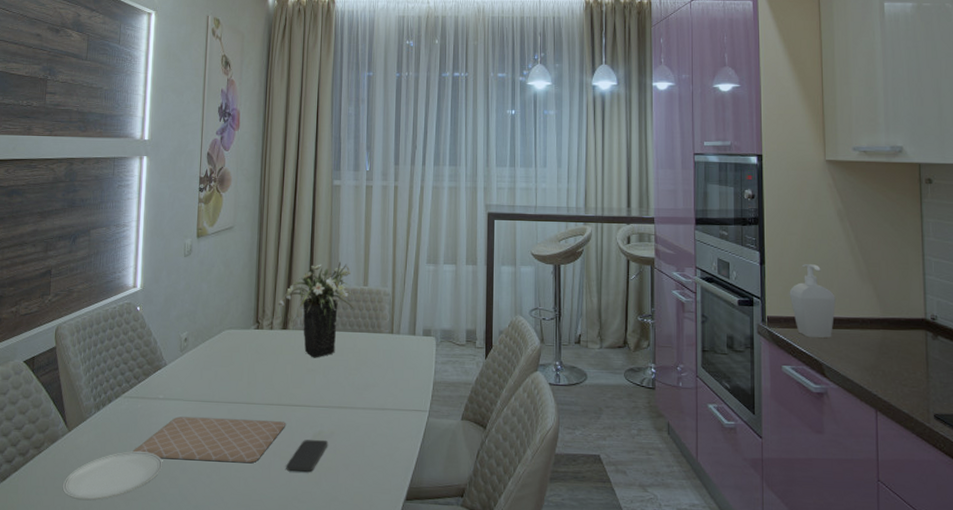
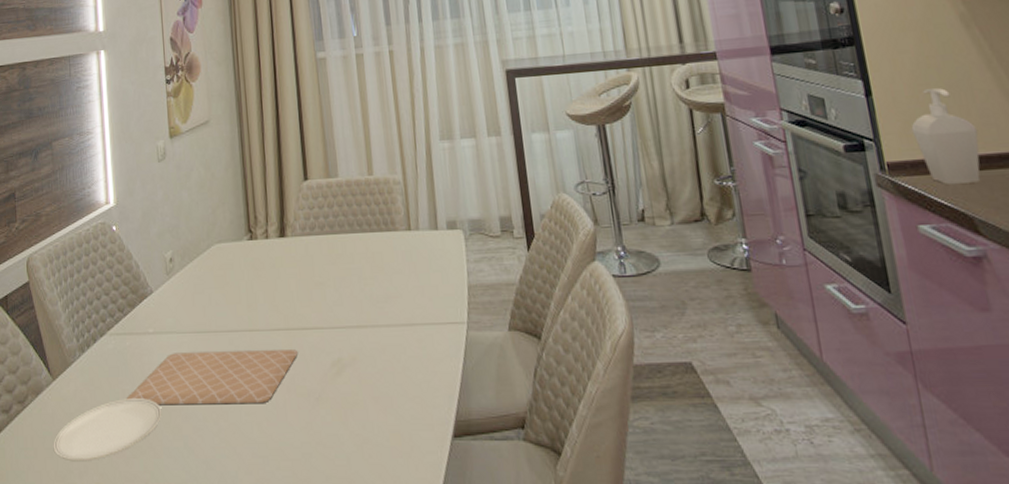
flower arrangement: present [278,261,354,358] -> none [271,148,360,269]
smartphone: present [286,440,328,472] -> none [304,369,351,410]

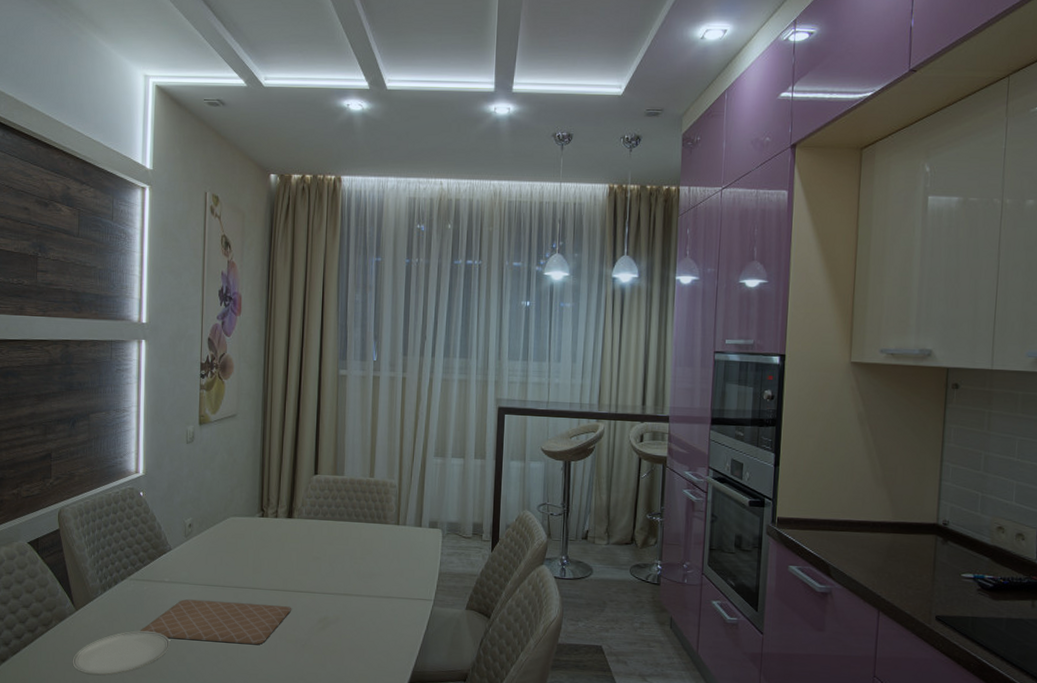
soap bottle: present [911,87,981,184] -> none [801,466,849,540]

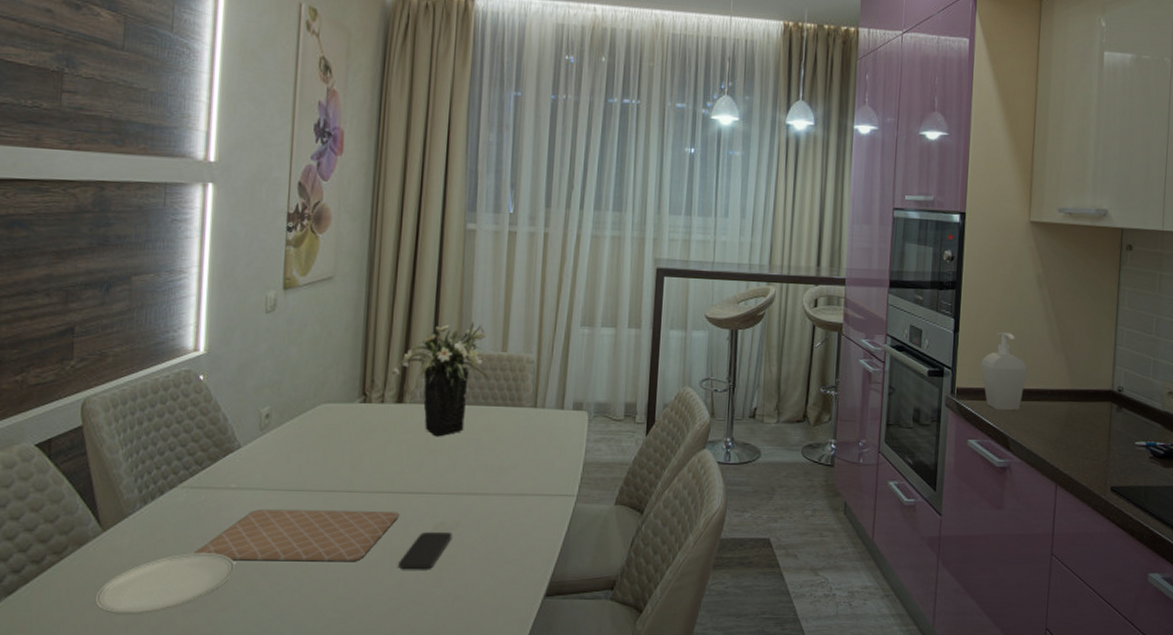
flower arrangement: none [283,452,360,547] -> present [391,321,489,437]
smartphone: none [292,624,334,654] -> present [398,532,453,569]
soap bottle: none [801,466,849,540] -> present [981,331,1028,410]

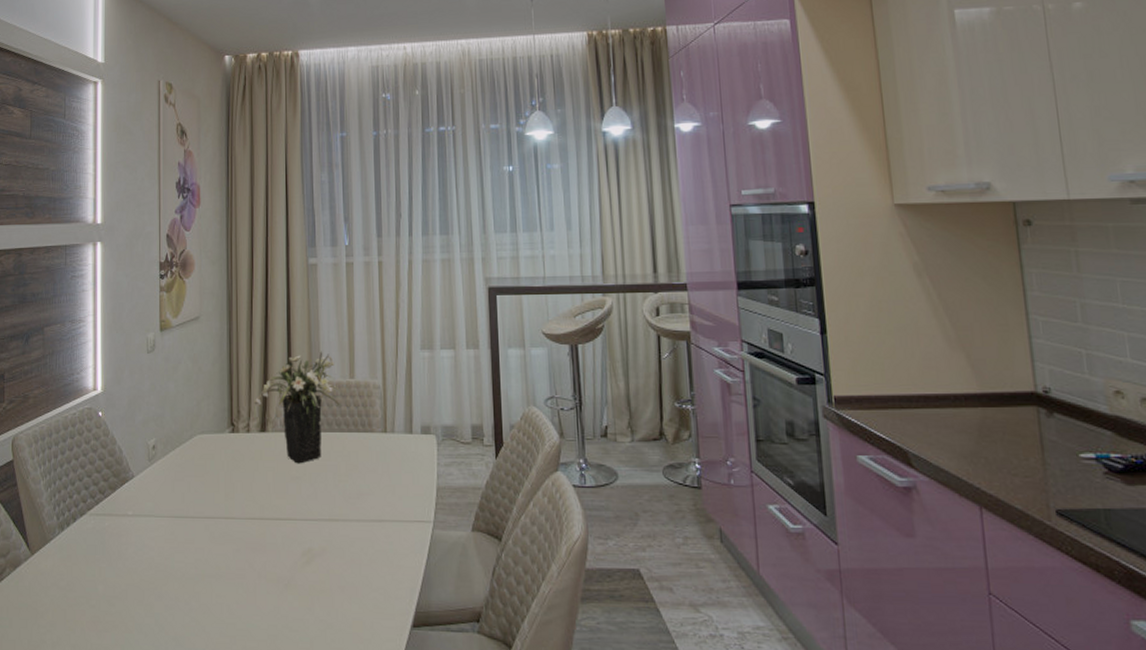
plate: present [95,553,236,615] -> none [28,576,136,633]
placemat: present [193,509,400,562] -> none [102,535,271,587]
smartphone: present [398,532,453,569] -> none [273,558,320,596]
soap bottle: present [981,331,1028,410] -> none [859,329,920,419]

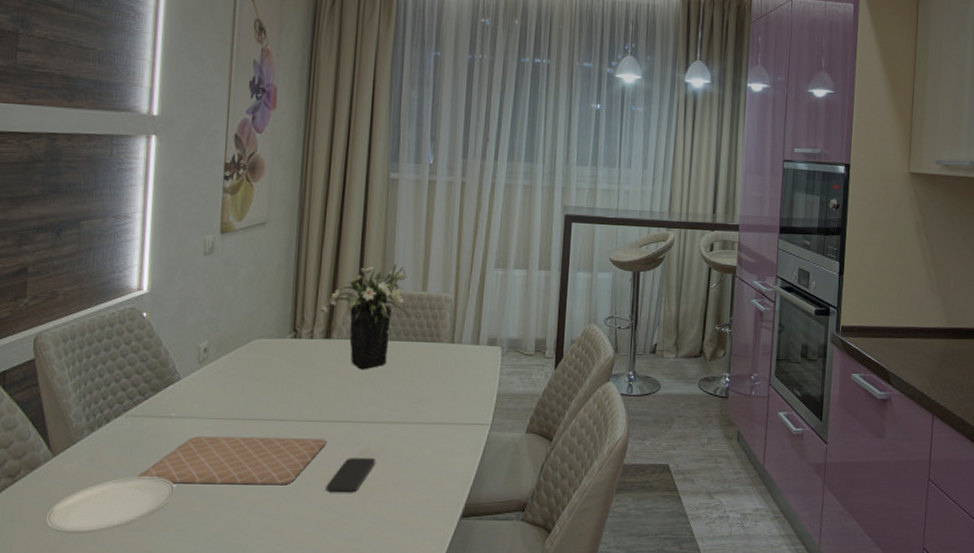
plate: none [28,576,136,633] -> present [45,476,176,534]
placemat: none [102,535,271,587] -> present [137,436,328,485]
smartphone: none [273,558,320,596] -> present [326,458,376,492]

